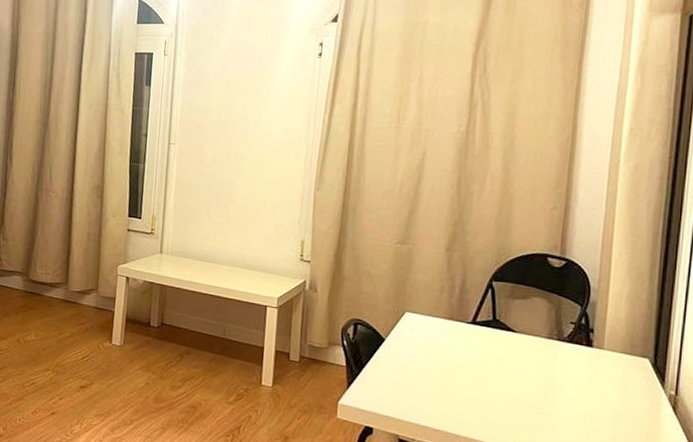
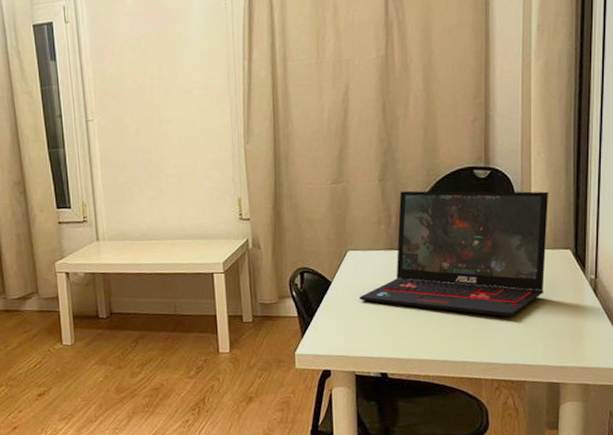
laptop: none [411,264,630,416] -> present [359,190,549,317]

